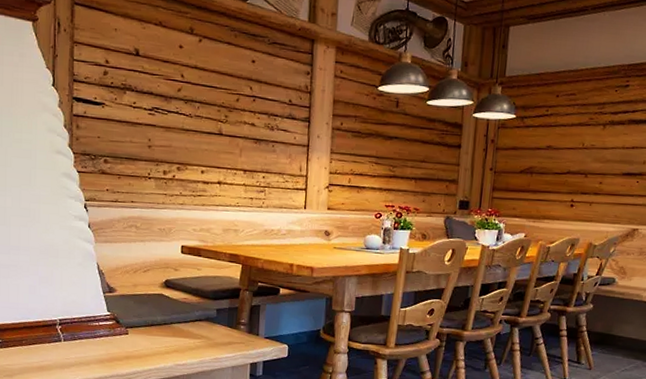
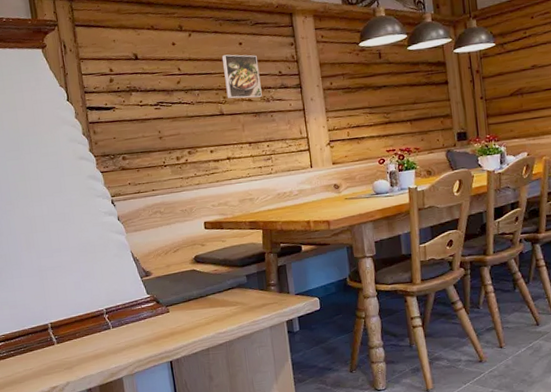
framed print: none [229,70,269,123] -> present [221,54,262,99]

